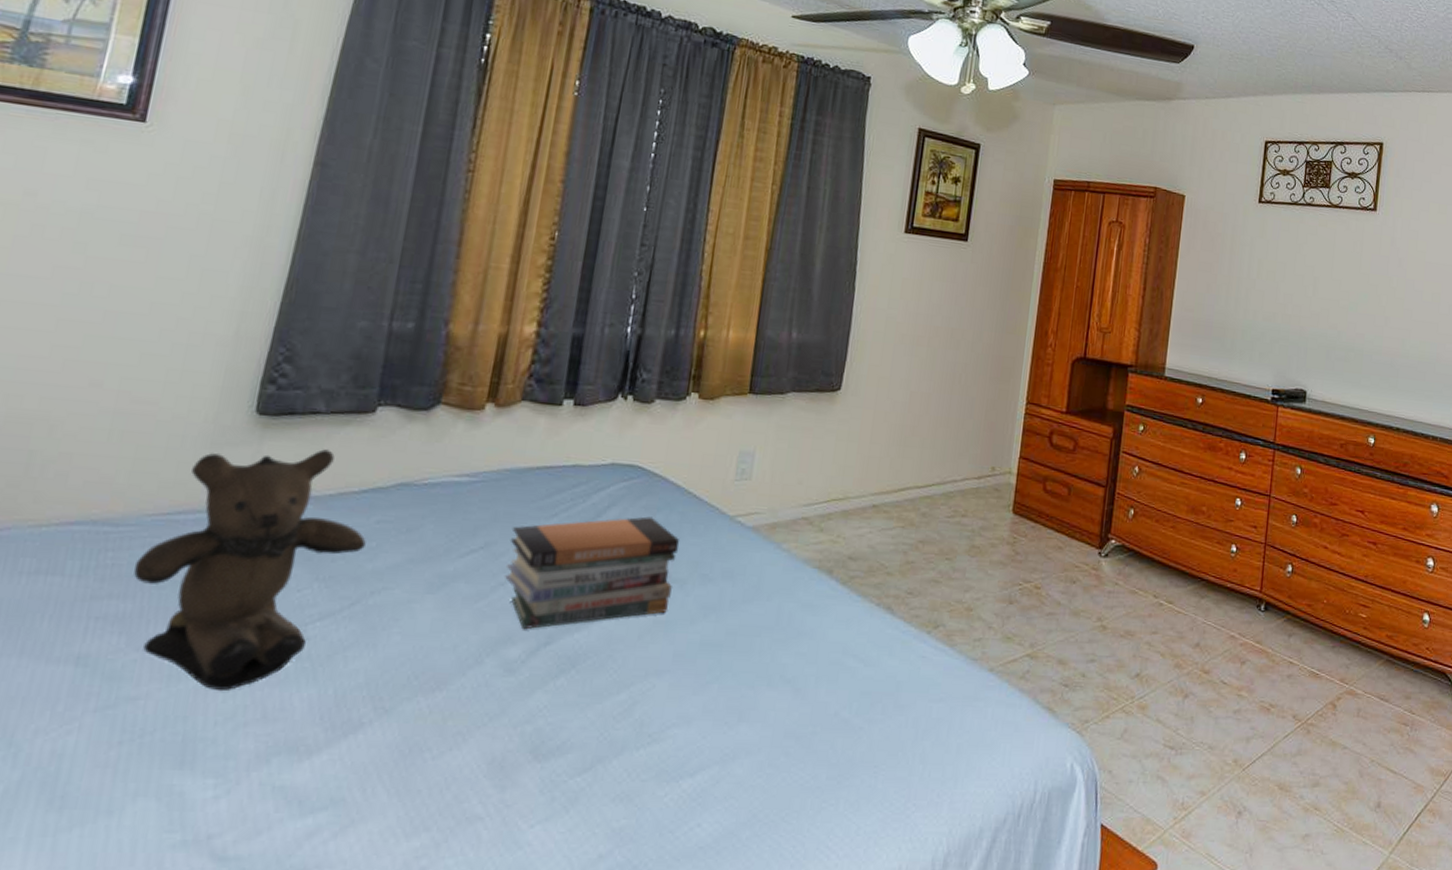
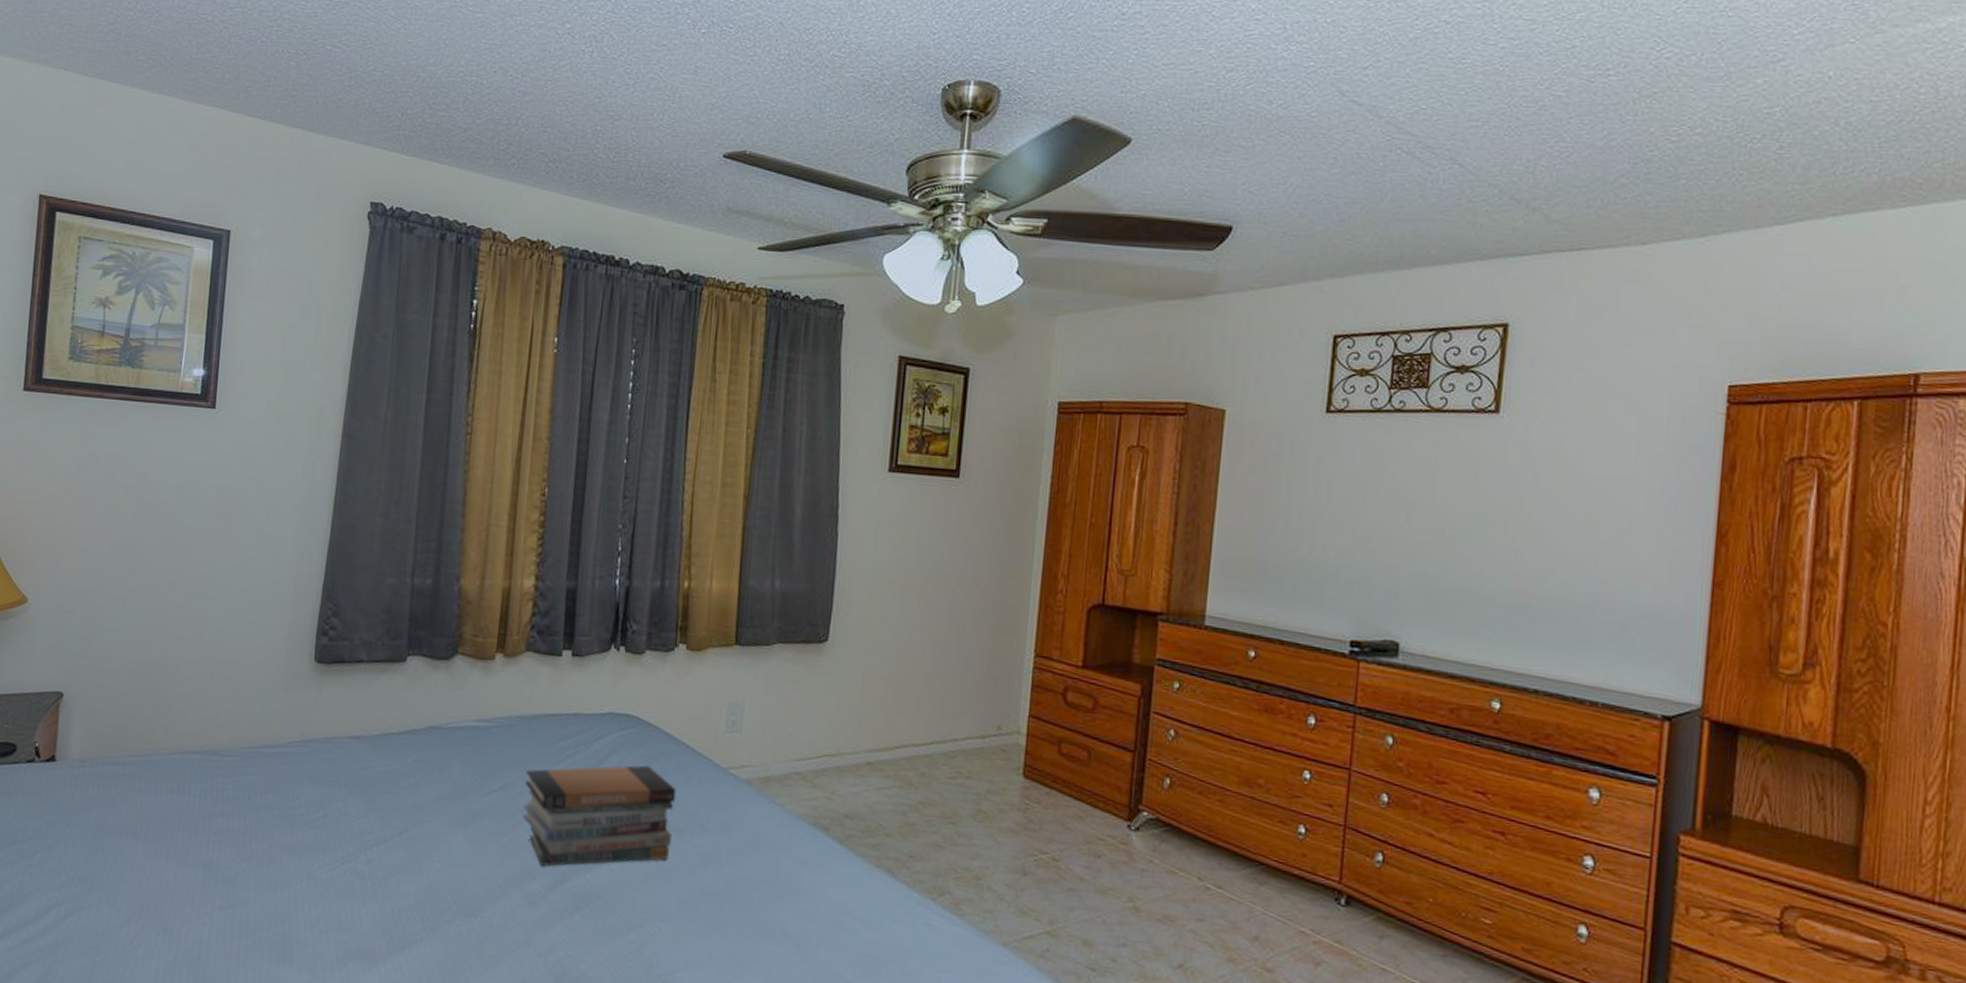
teddy bear: present [133,449,366,692] -> none [237,694,407,902]

